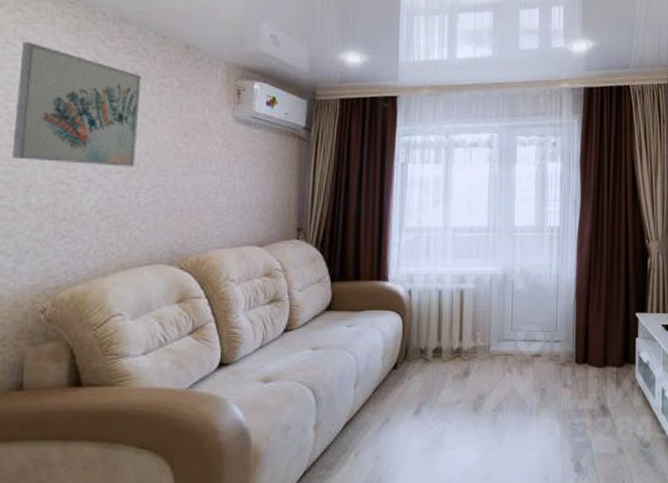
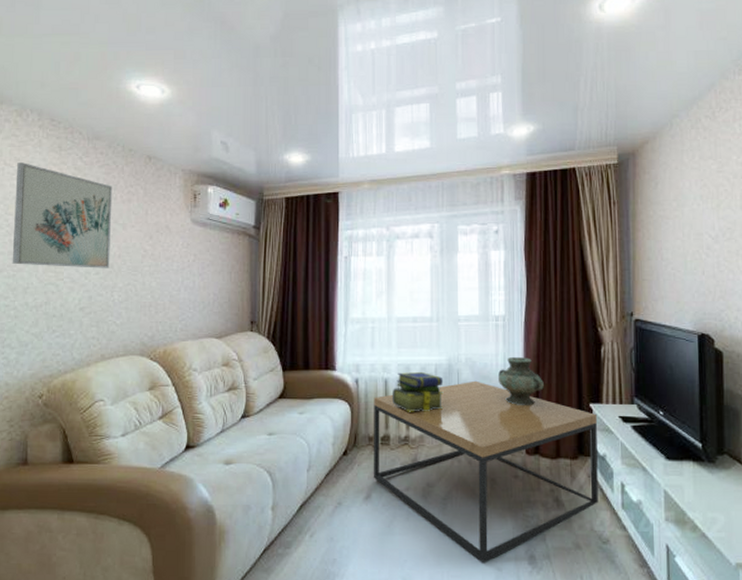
coffee table: none [423,291,642,472] -> present [373,380,599,562]
stack of books: none [445,282,498,323] -> present [392,371,444,412]
vase: none [552,267,594,315] -> present [498,356,544,405]

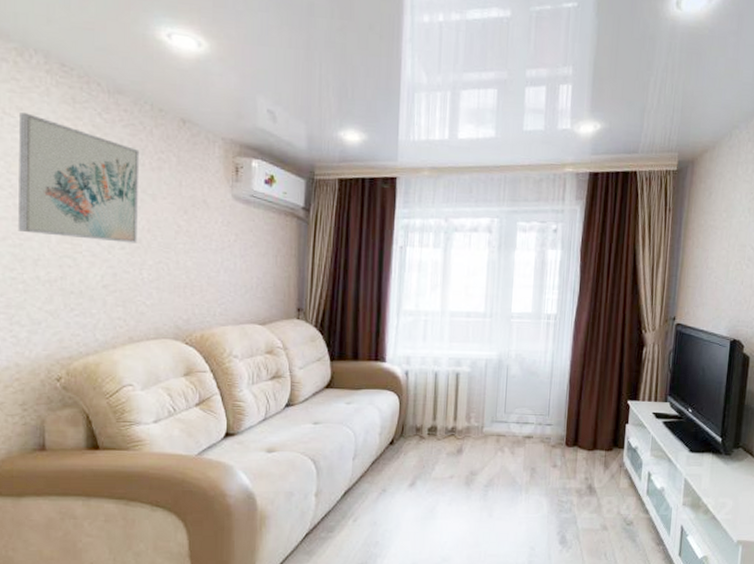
coffee table: present [373,380,599,562] -> none [418,376,633,543]
stack of books: present [392,371,444,412] -> none [441,365,493,405]
vase: present [498,356,544,405] -> none [545,354,588,401]

